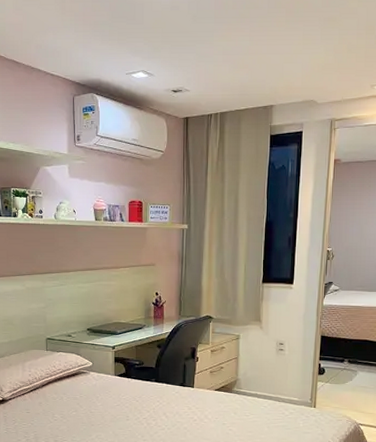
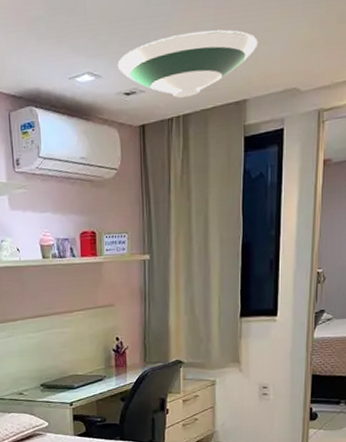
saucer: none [167,47,284,99] -> present [117,29,258,98]

